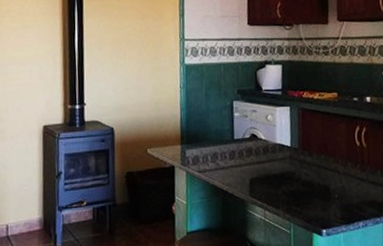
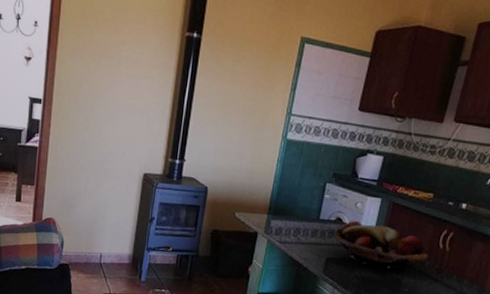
fruit basket: none [253,133,348,176] -> present [335,220,428,269]

